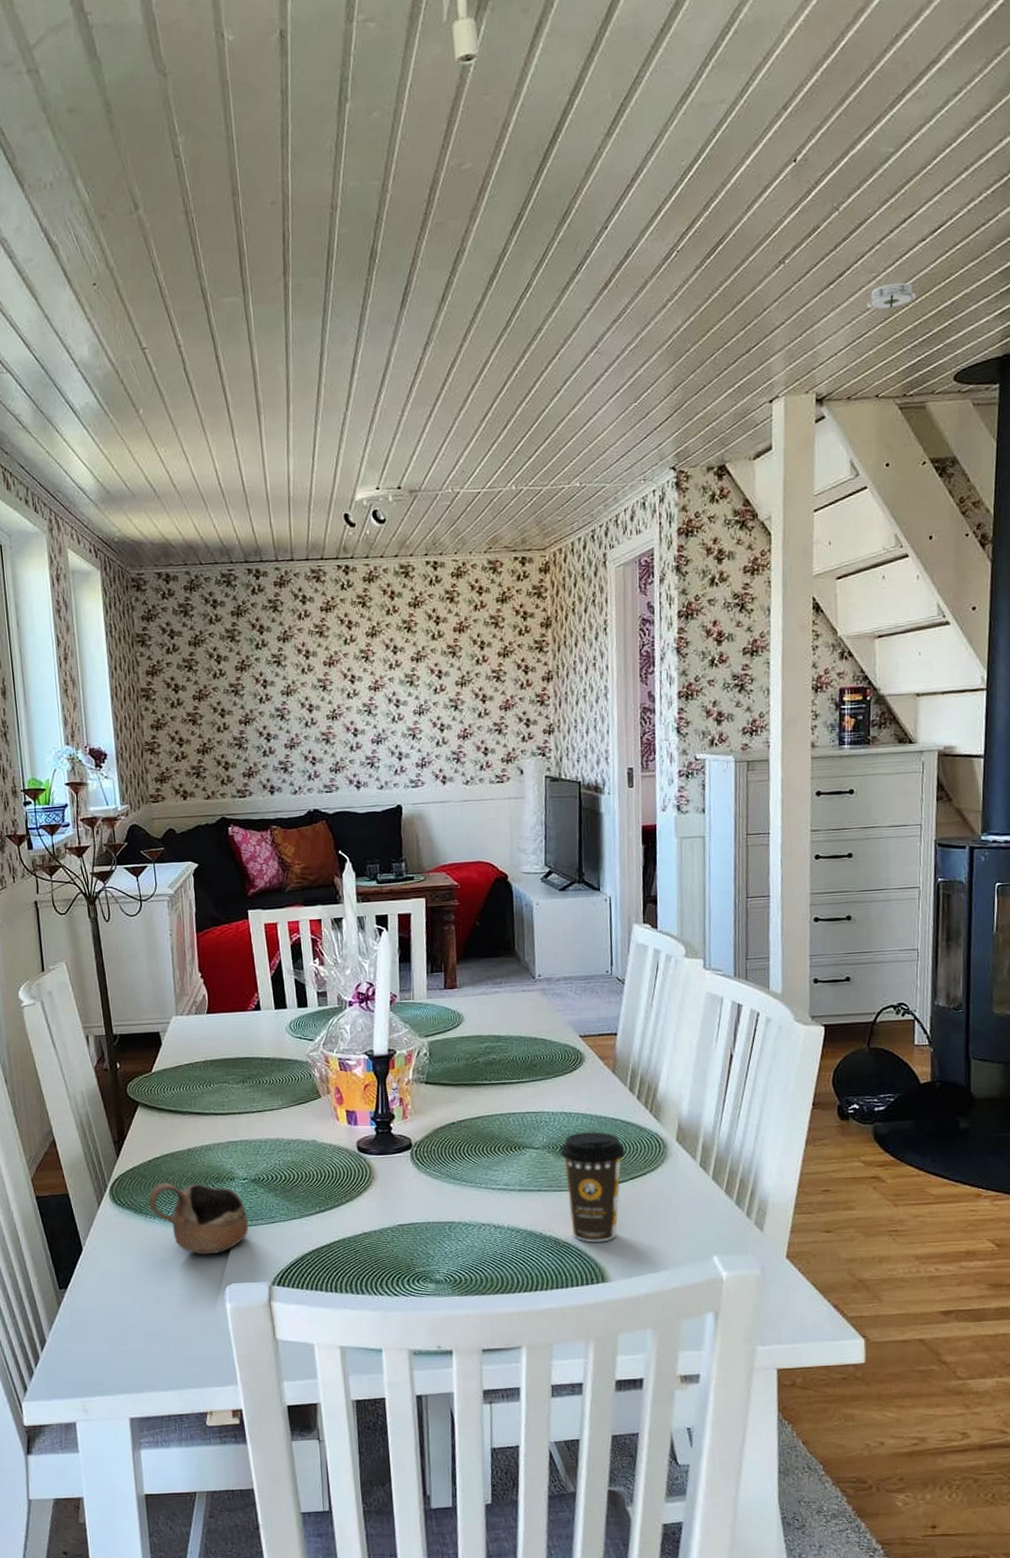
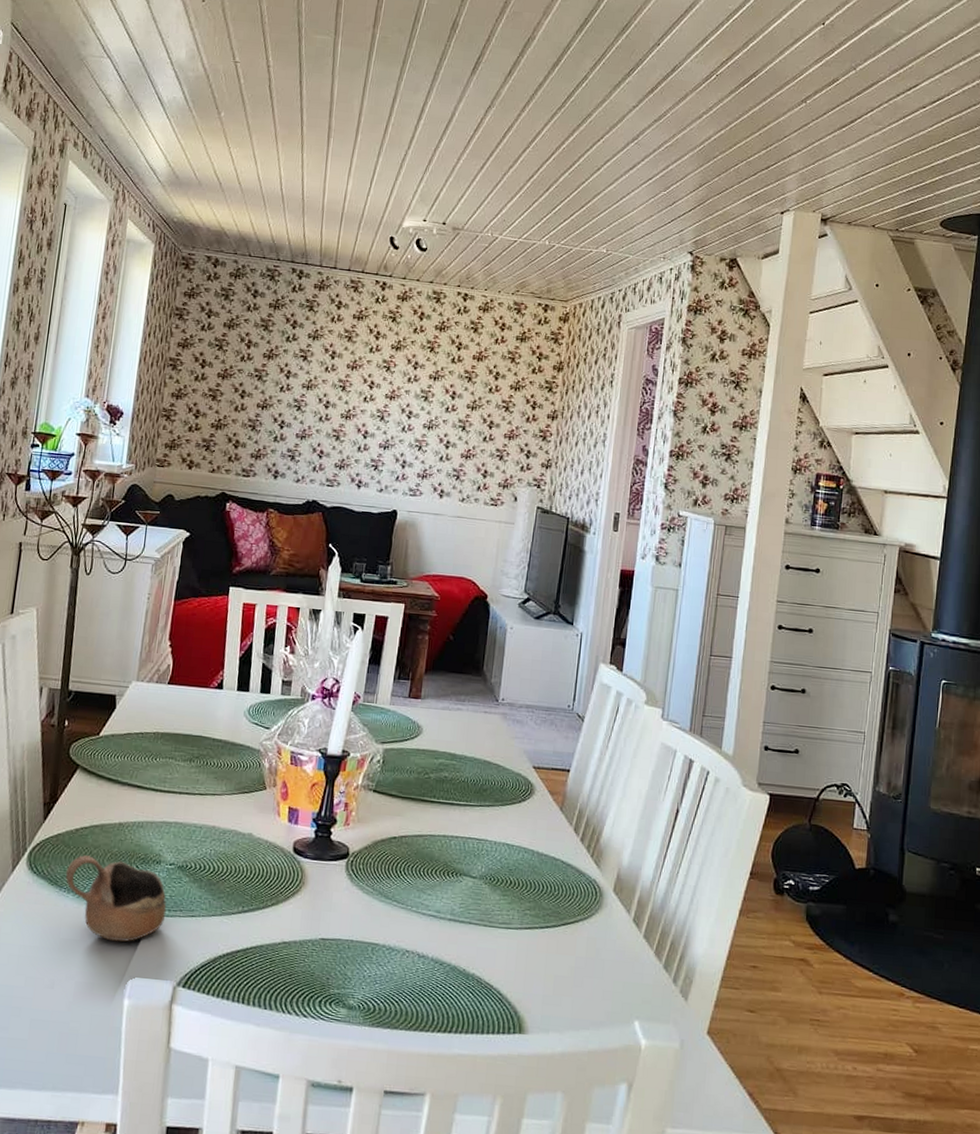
coffee cup: present [559,1131,626,1243] -> none [496,866,562,989]
smoke detector: present [864,282,916,312] -> none [869,136,914,157]

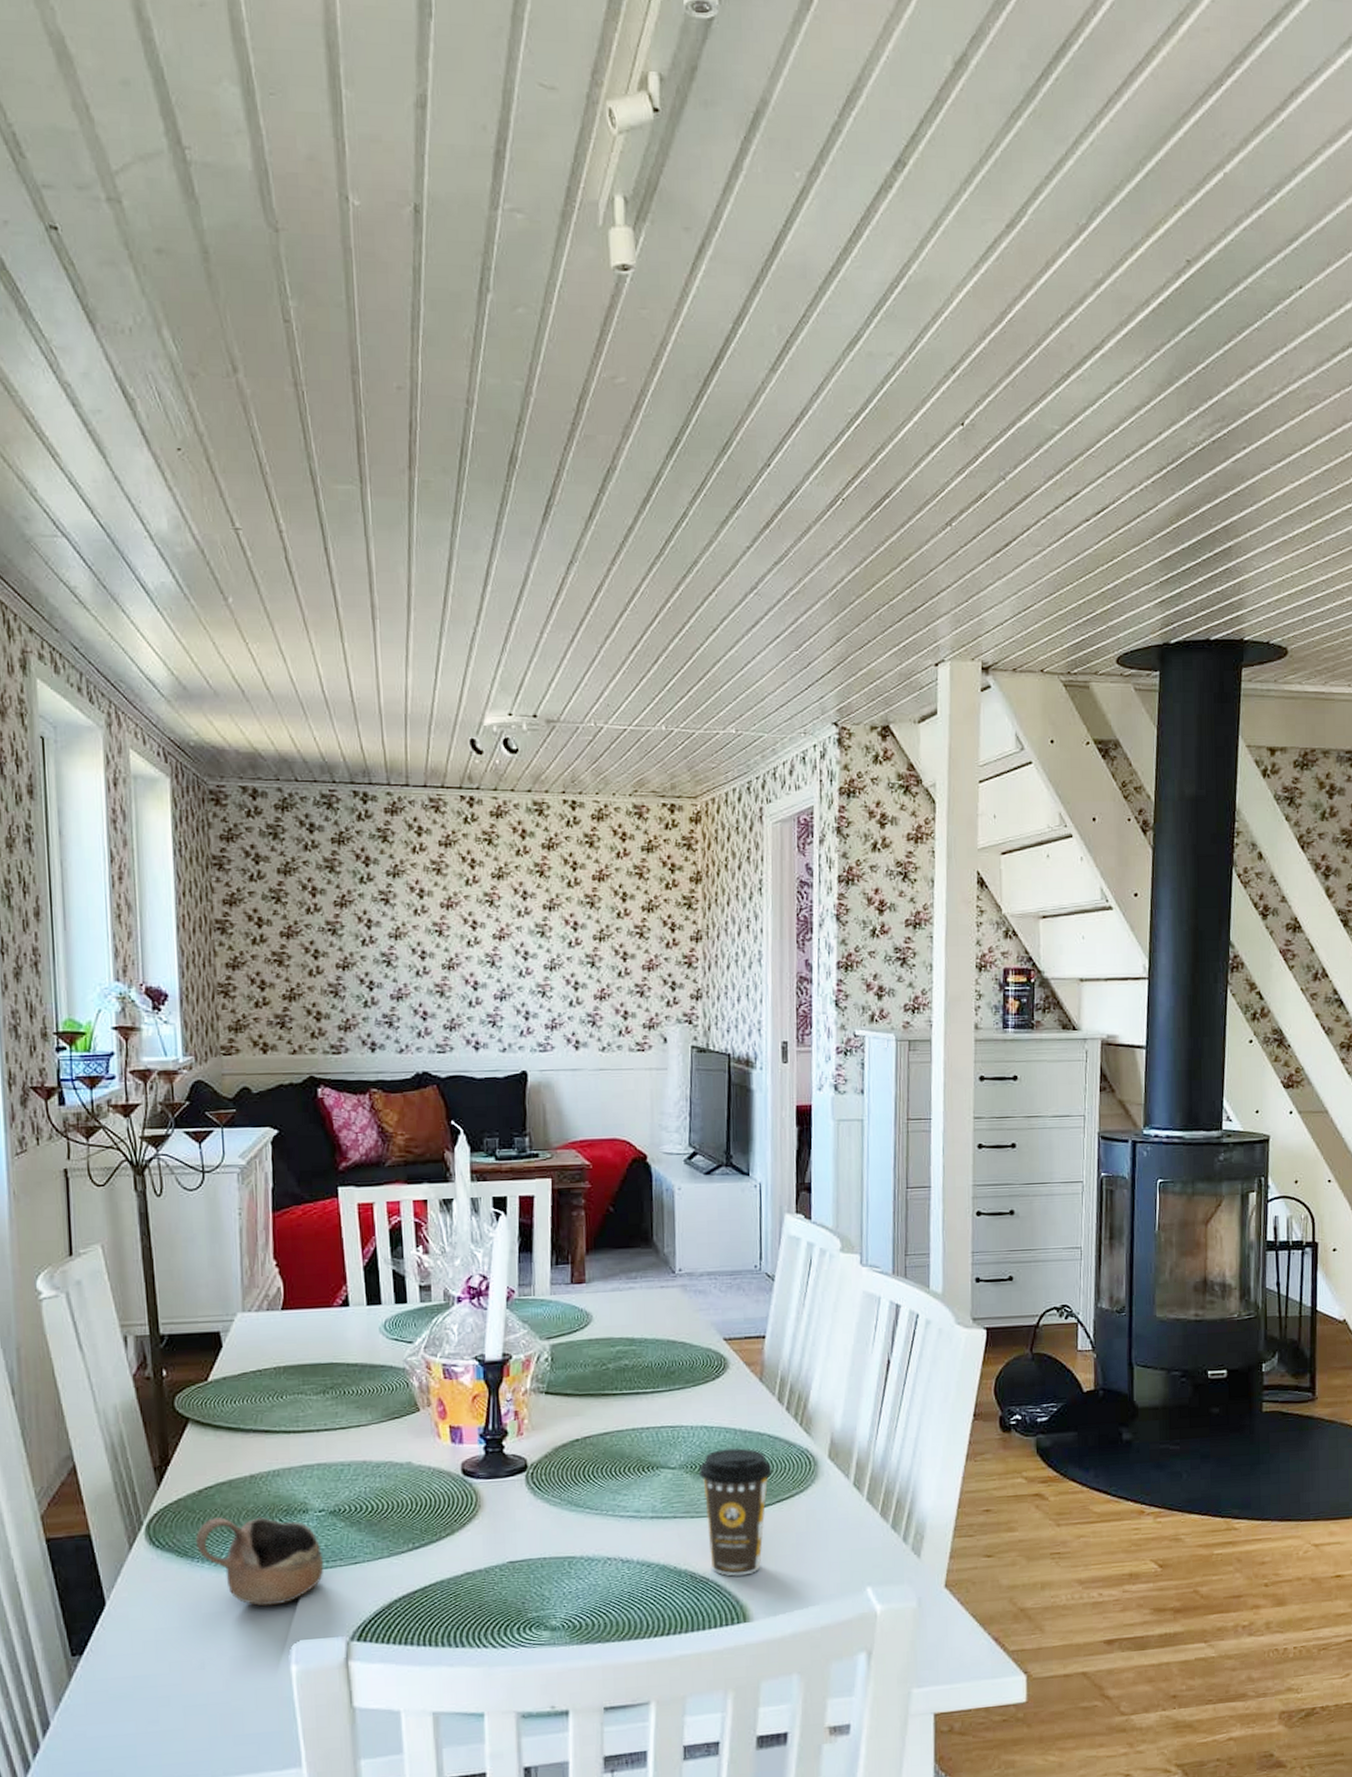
coffee cup: none [496,866,562,989] -> present [698,1448,773,1576]

